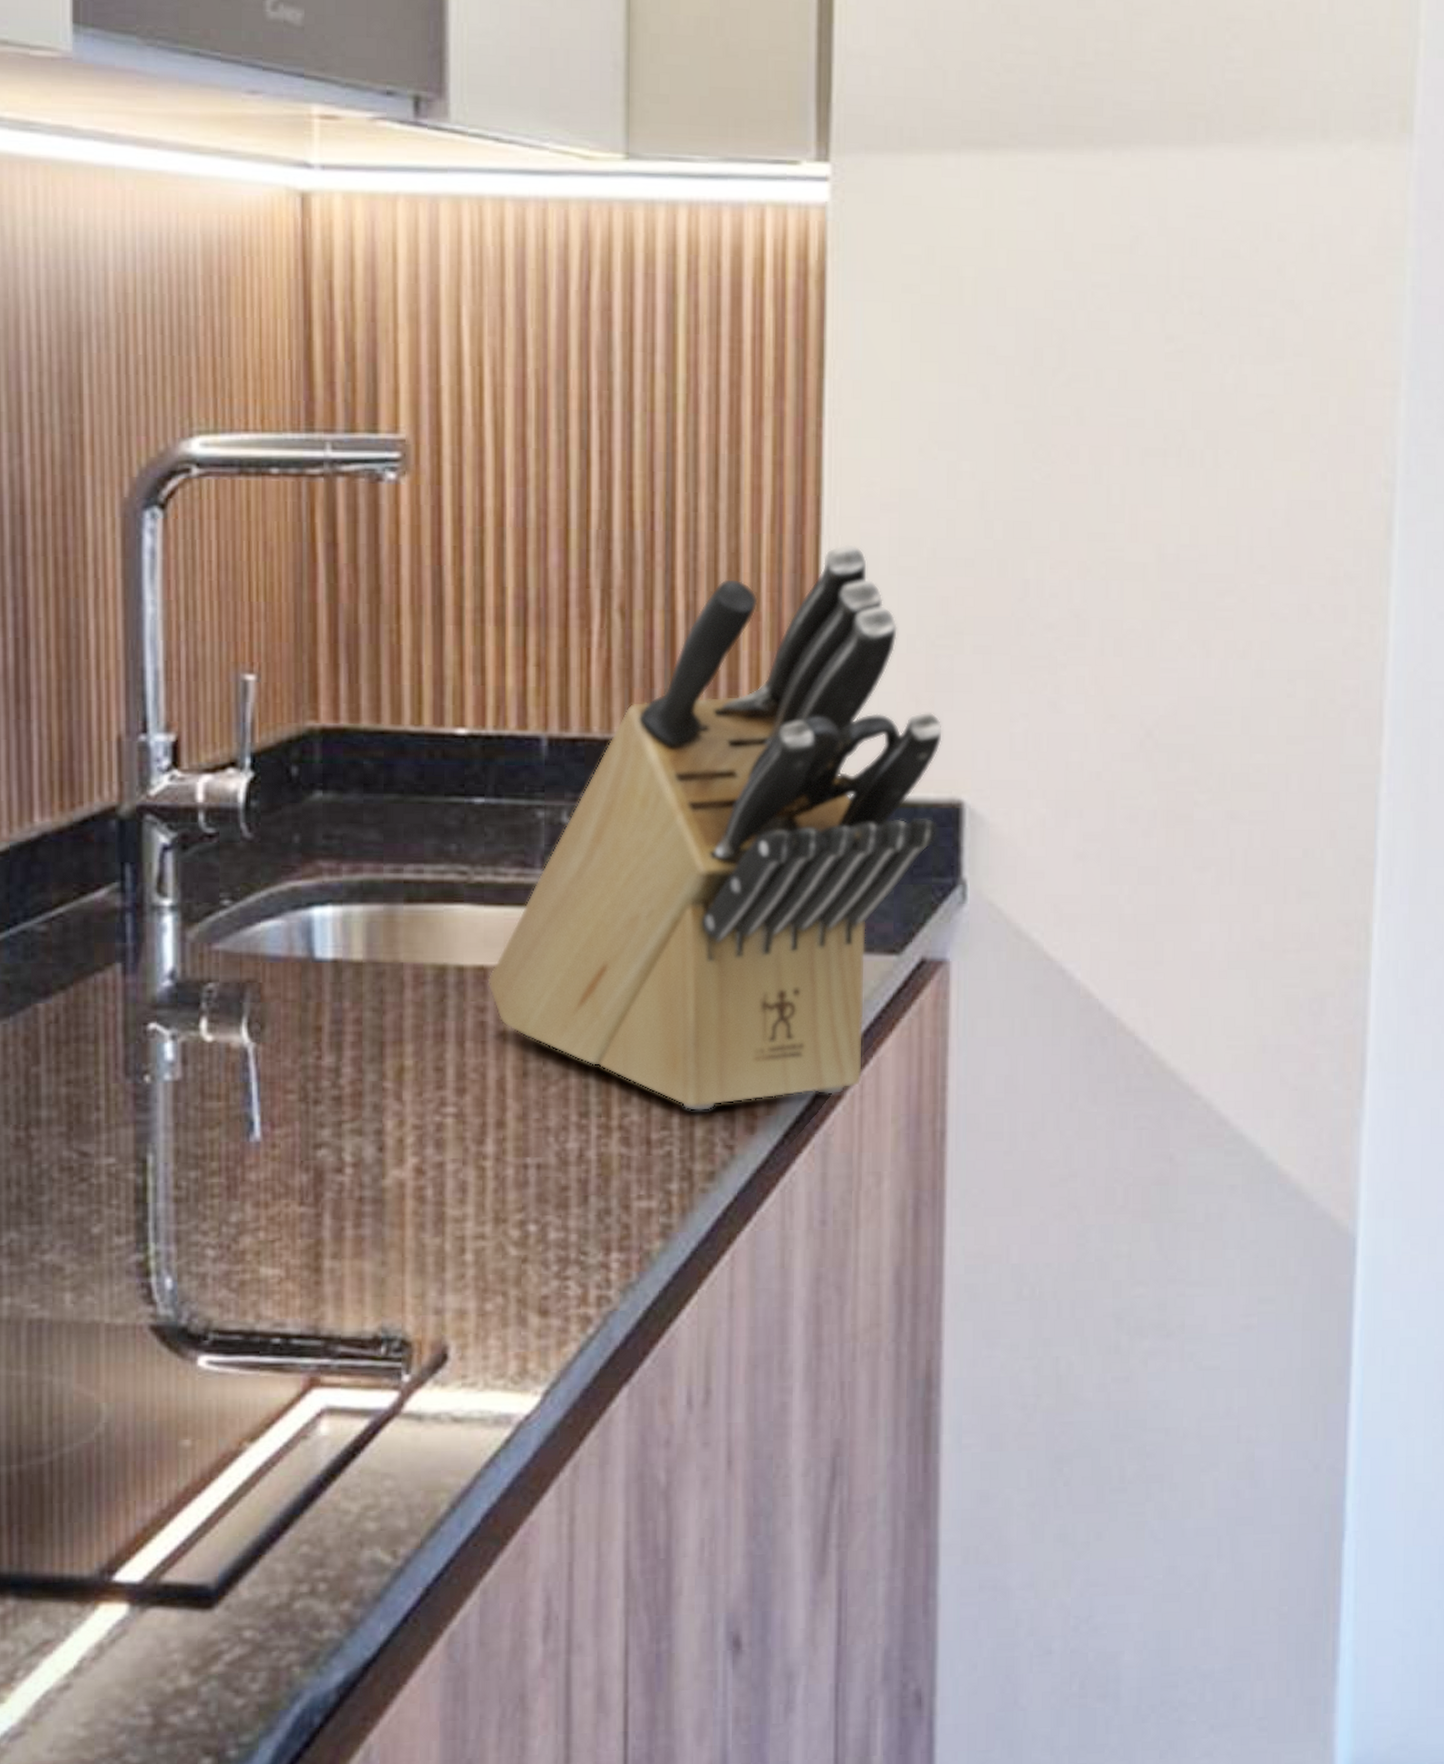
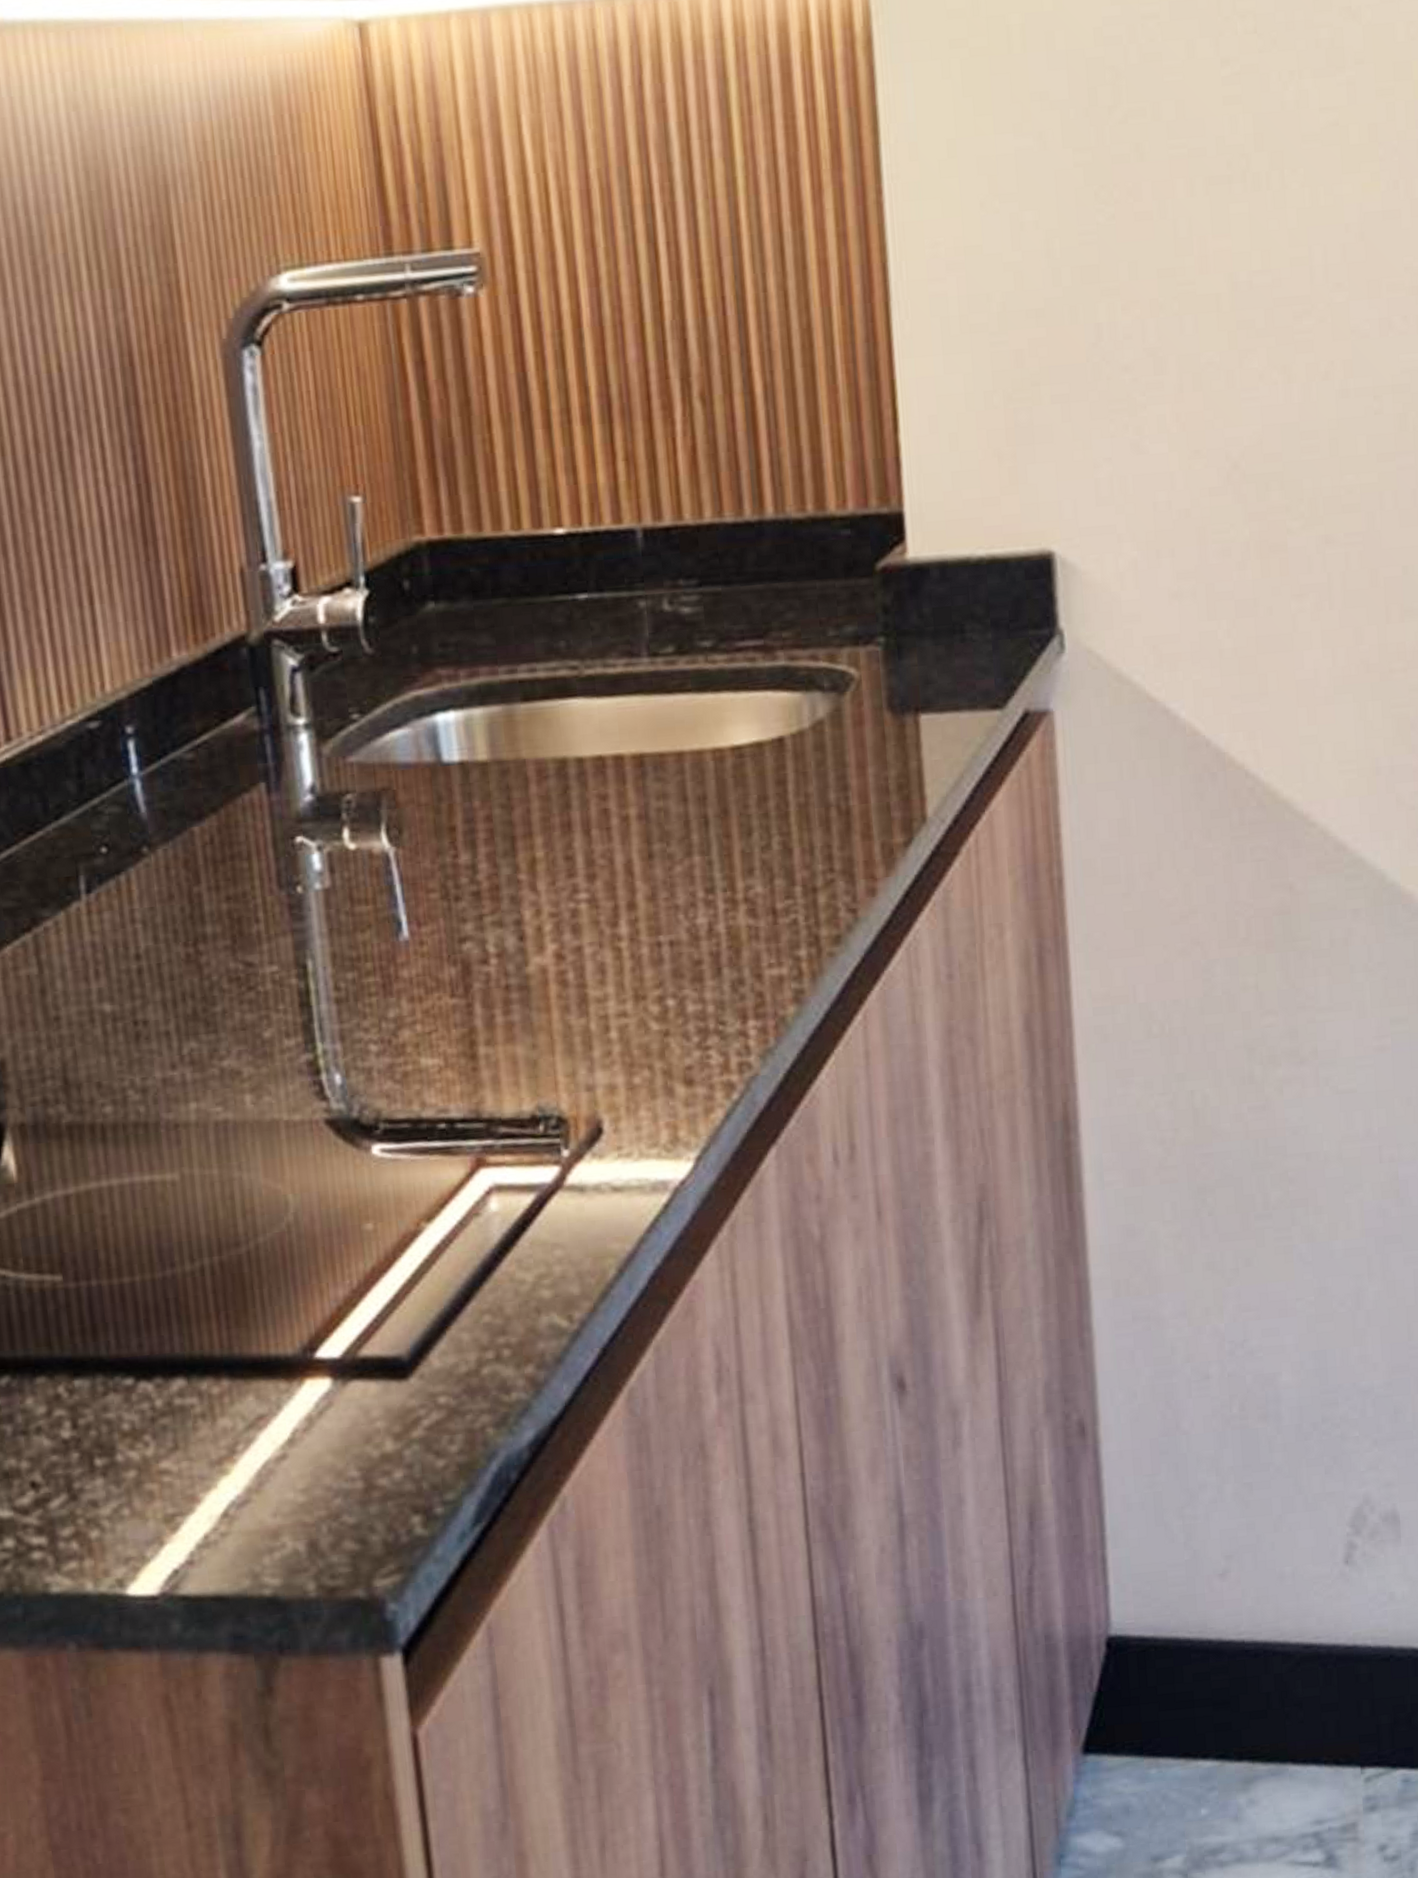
knife block: present [487,544,943,1112] -> none [606,307,1032,879]

